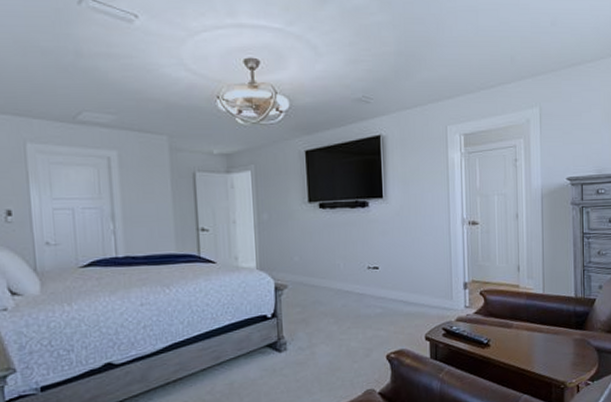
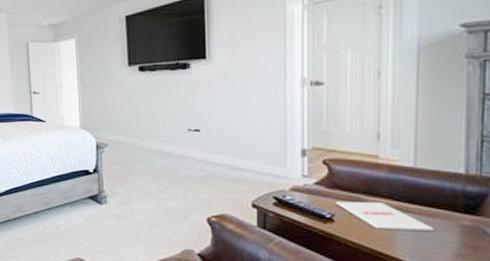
magazine: none [491,326,558,349] -> present [336,202,434,231]

